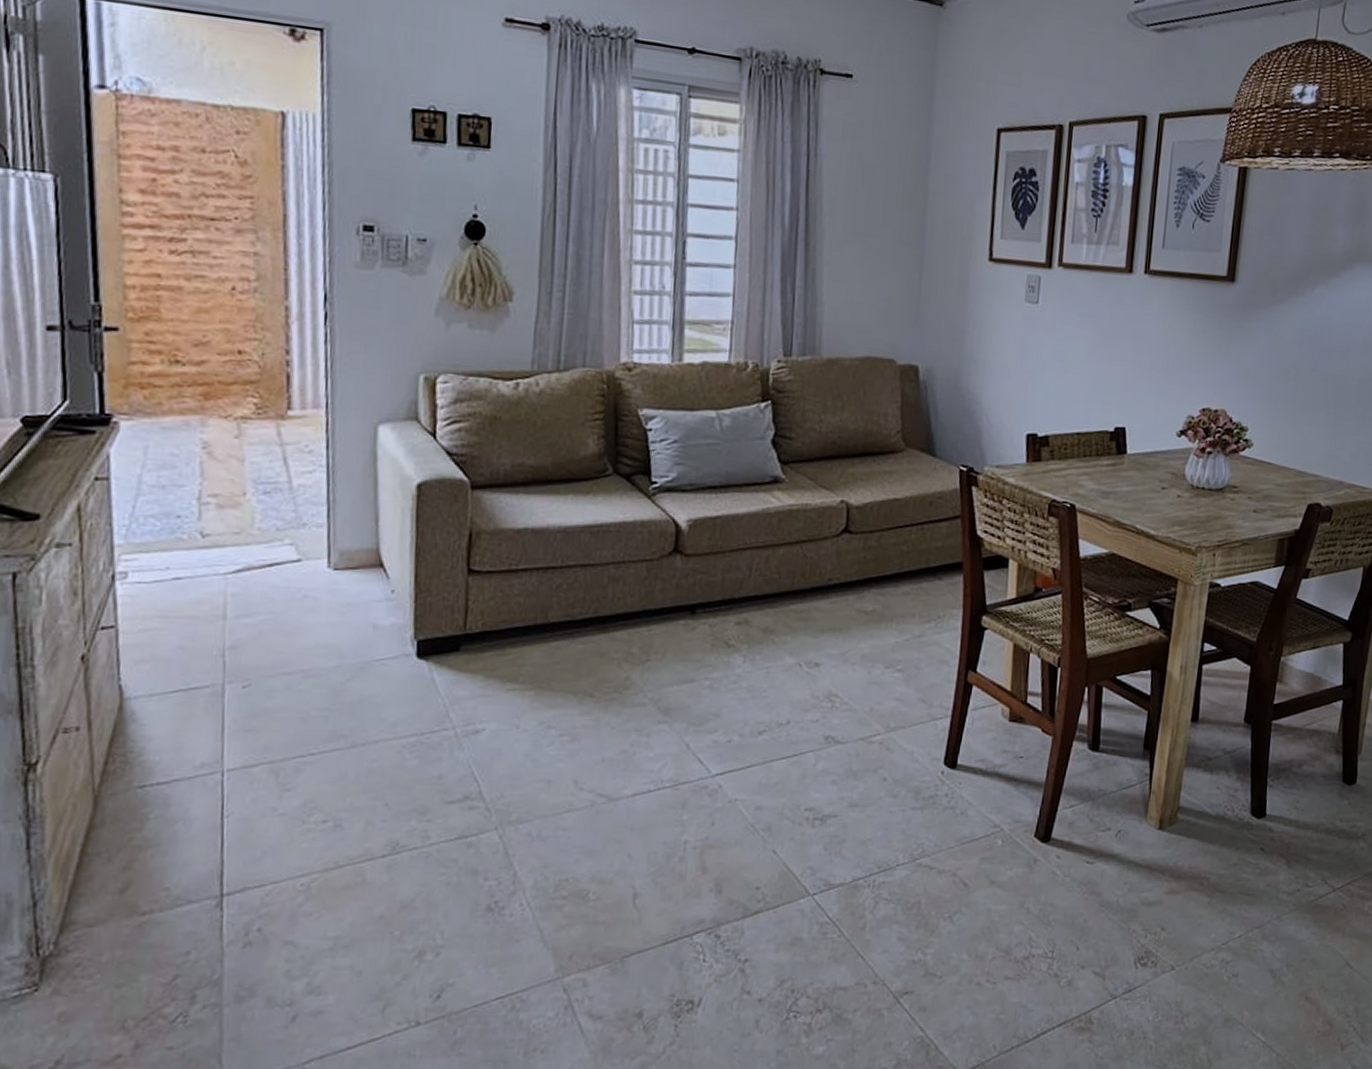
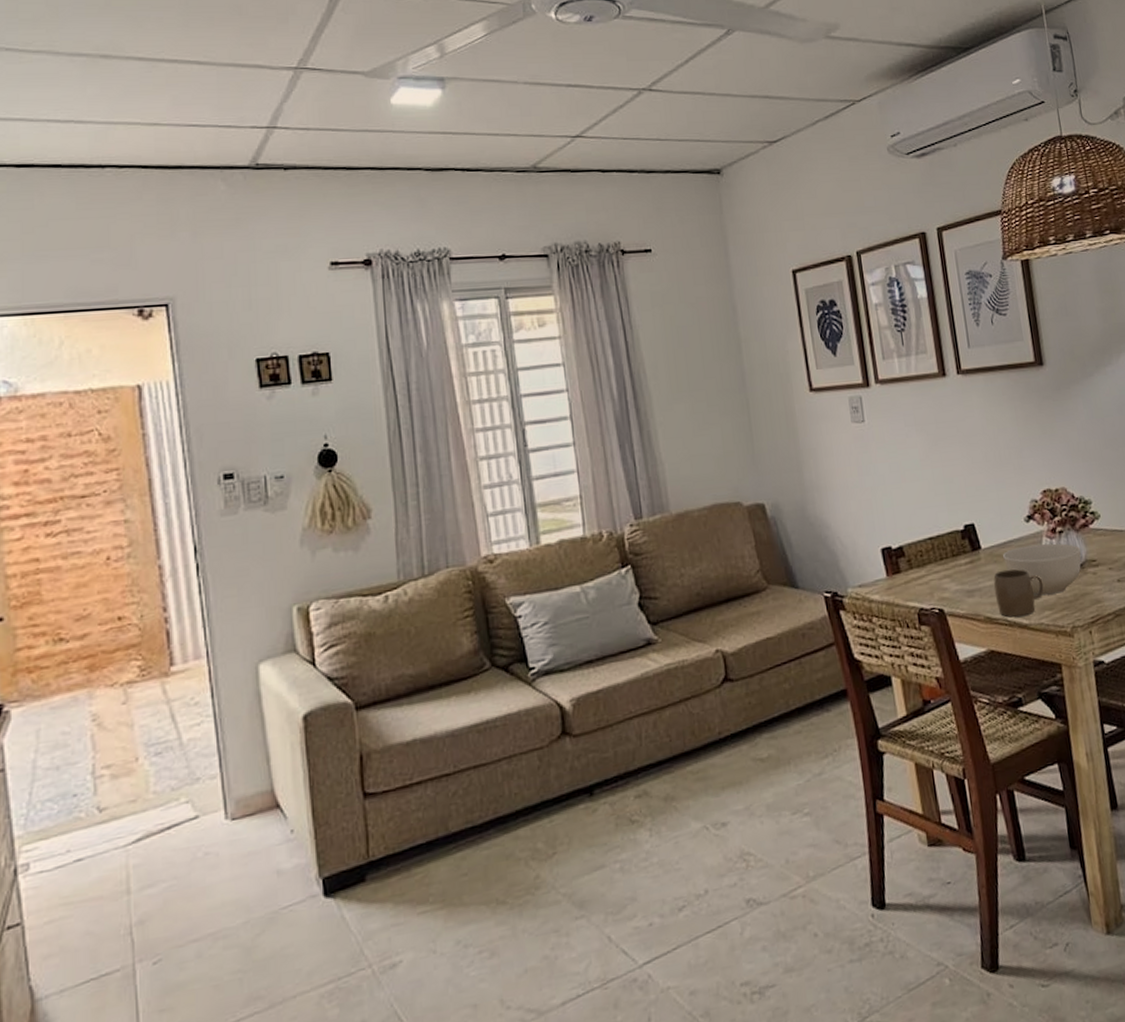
mug: none [1129,478,1180,527] -> present [993,568,1044,617]
bowl: none [1145,459,1226,512] -> present [1002,543,1082,596]

